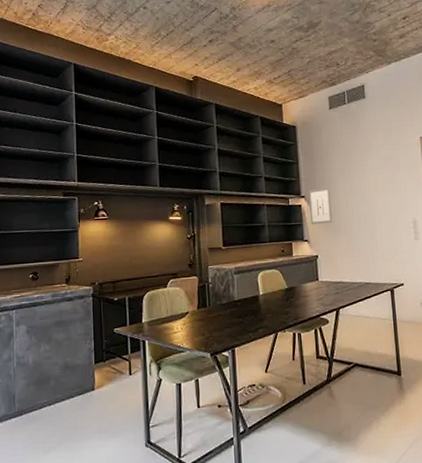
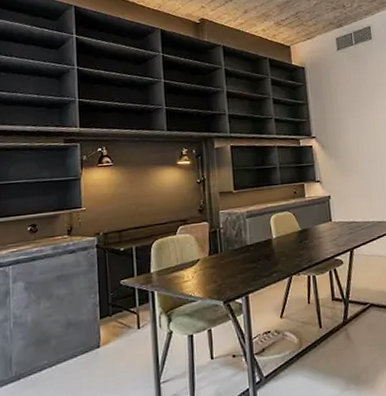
wall art: present [309,187,333,225] -> none [319,127,344,166]

